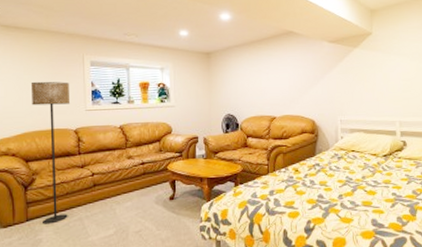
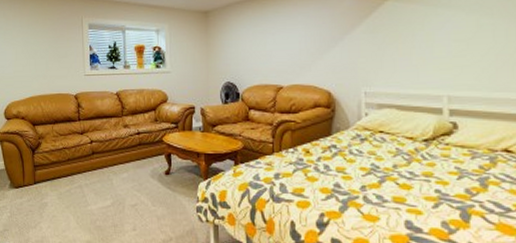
floor lamp: present [30,81,71,224] -> none [36,45,71,189]

